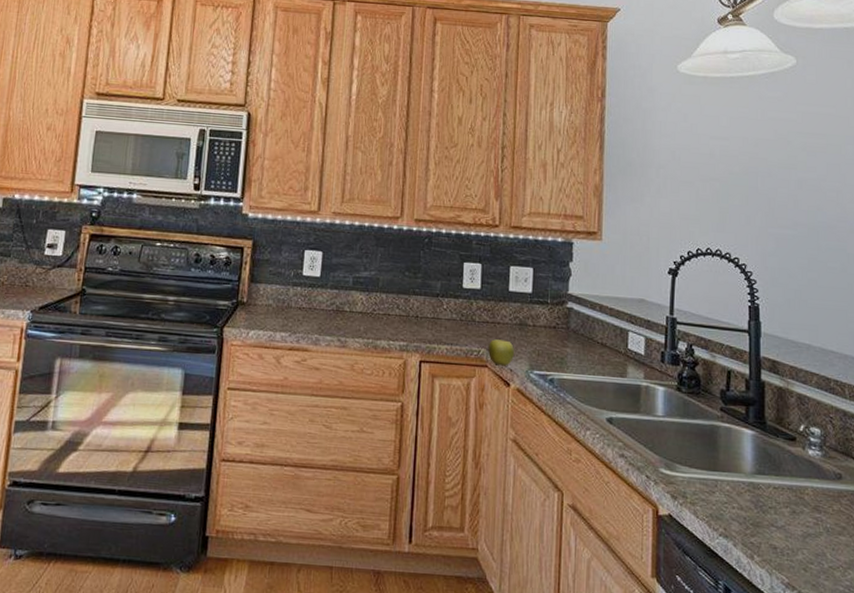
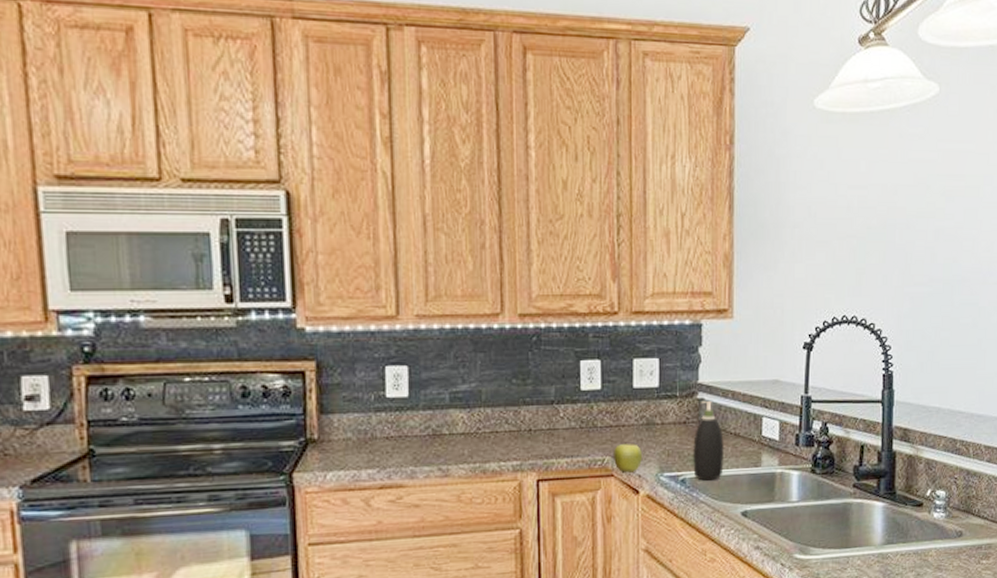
soap dispenser: none [561,310,591,384] -> present [693,401,724,481]

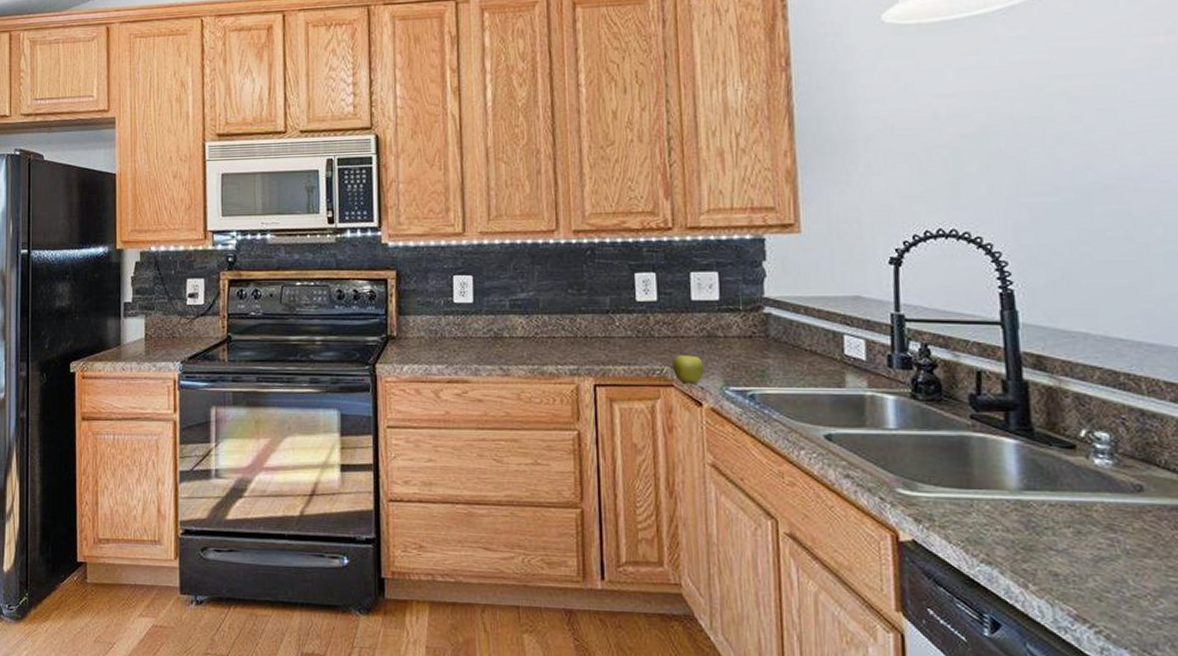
soap dispenser: present [693,401,724,481] -> none [761,316,799,398]

